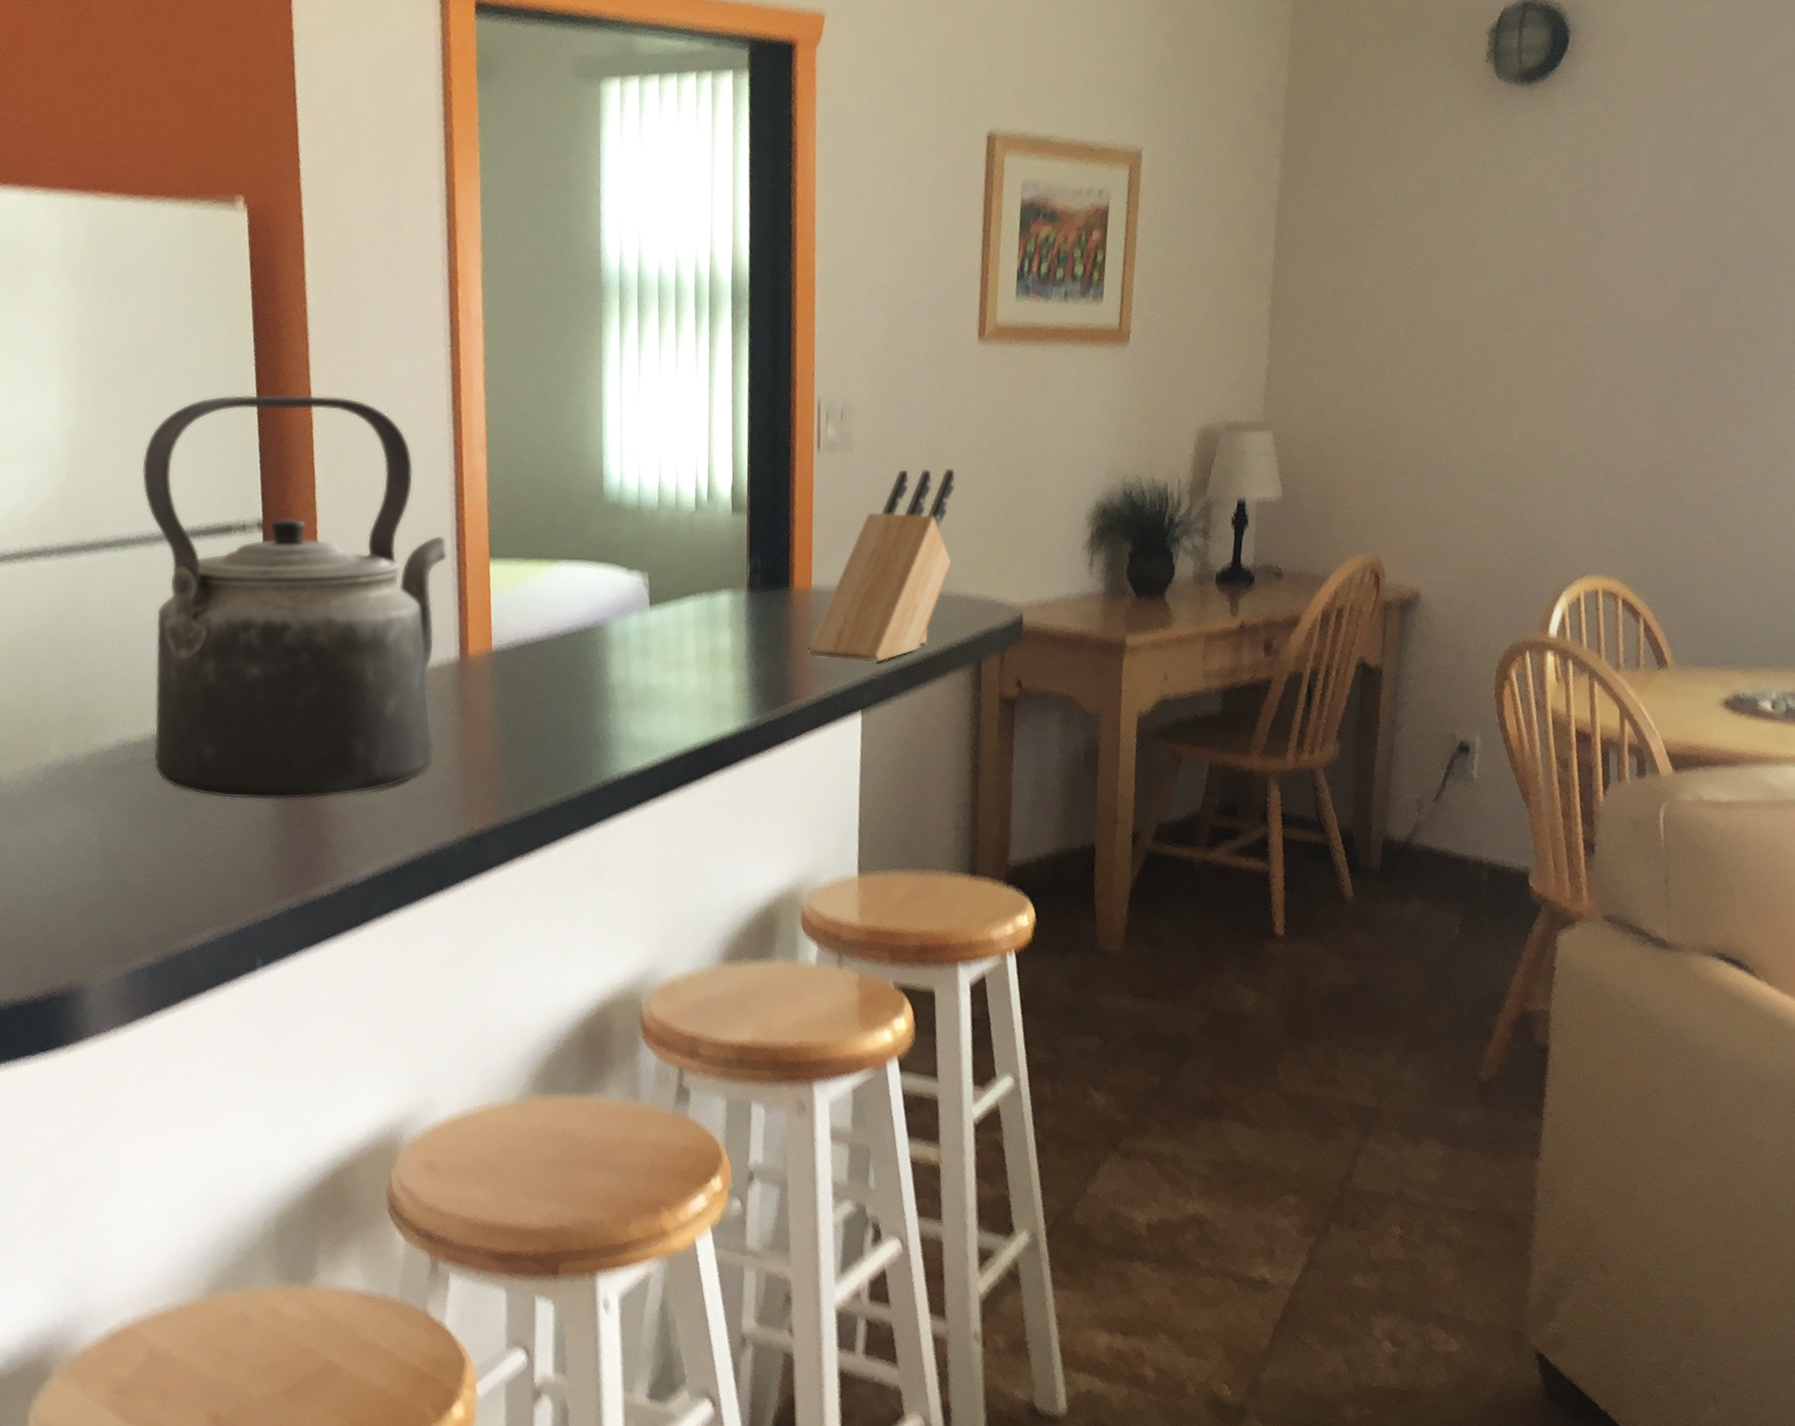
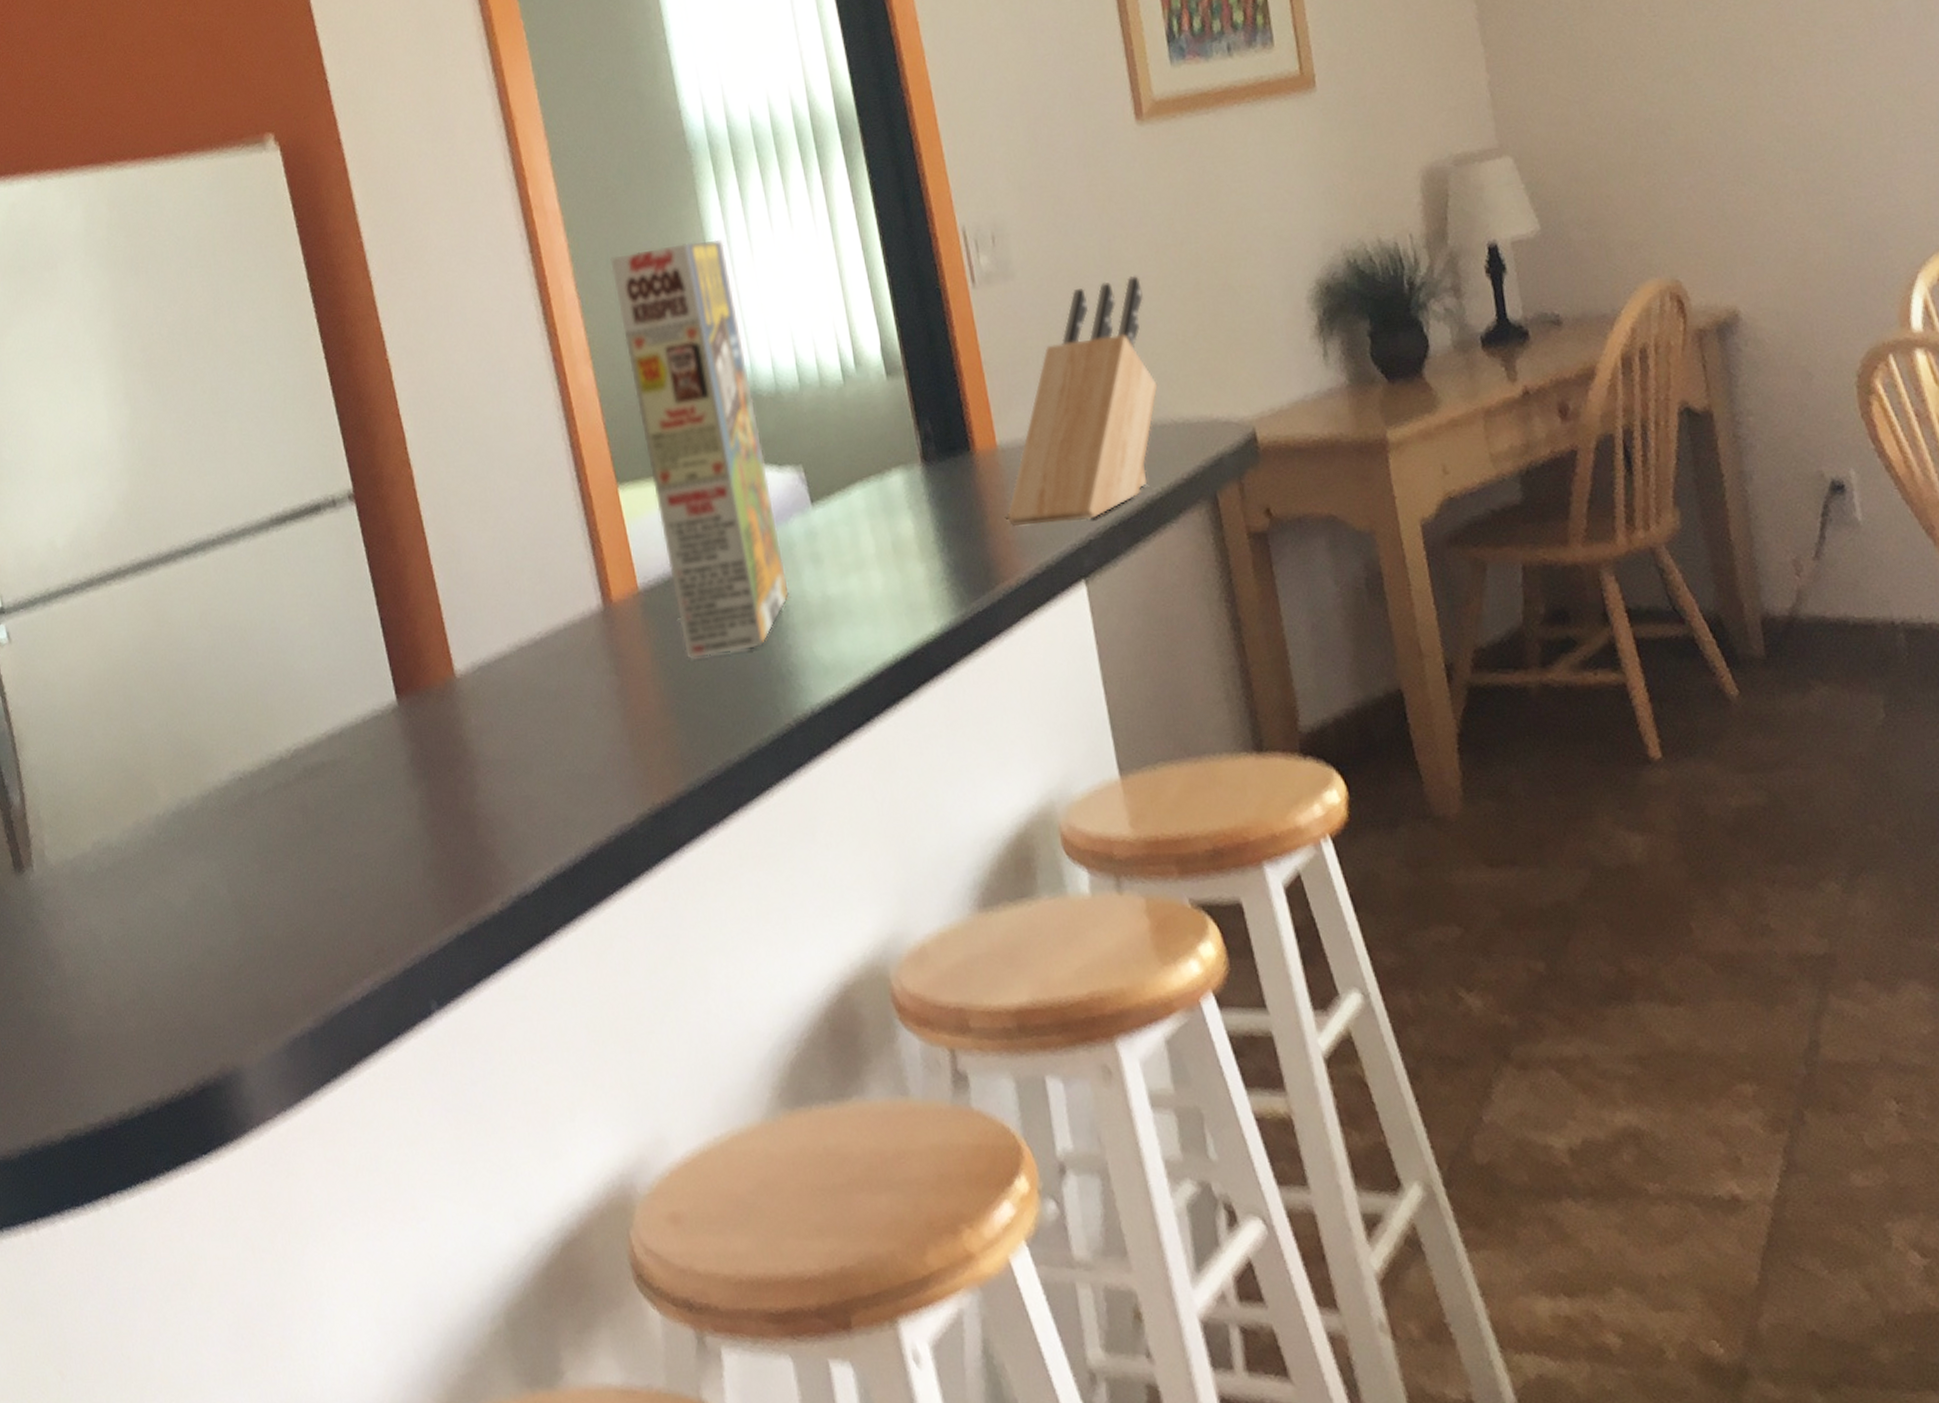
kettle: present [141,394,447,800] -> none [209,333,595,820]
cereal box: none [517,364,618,717] -> present [610,239,789,658]

